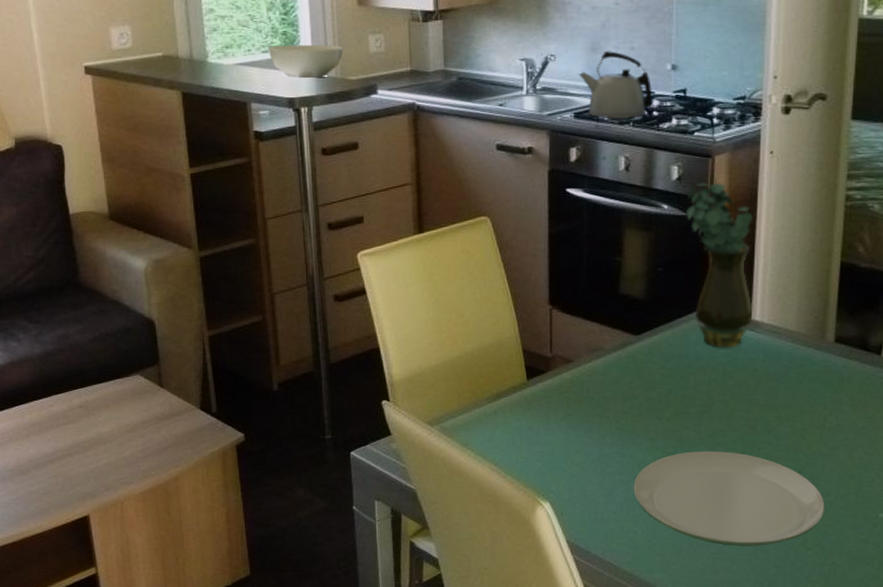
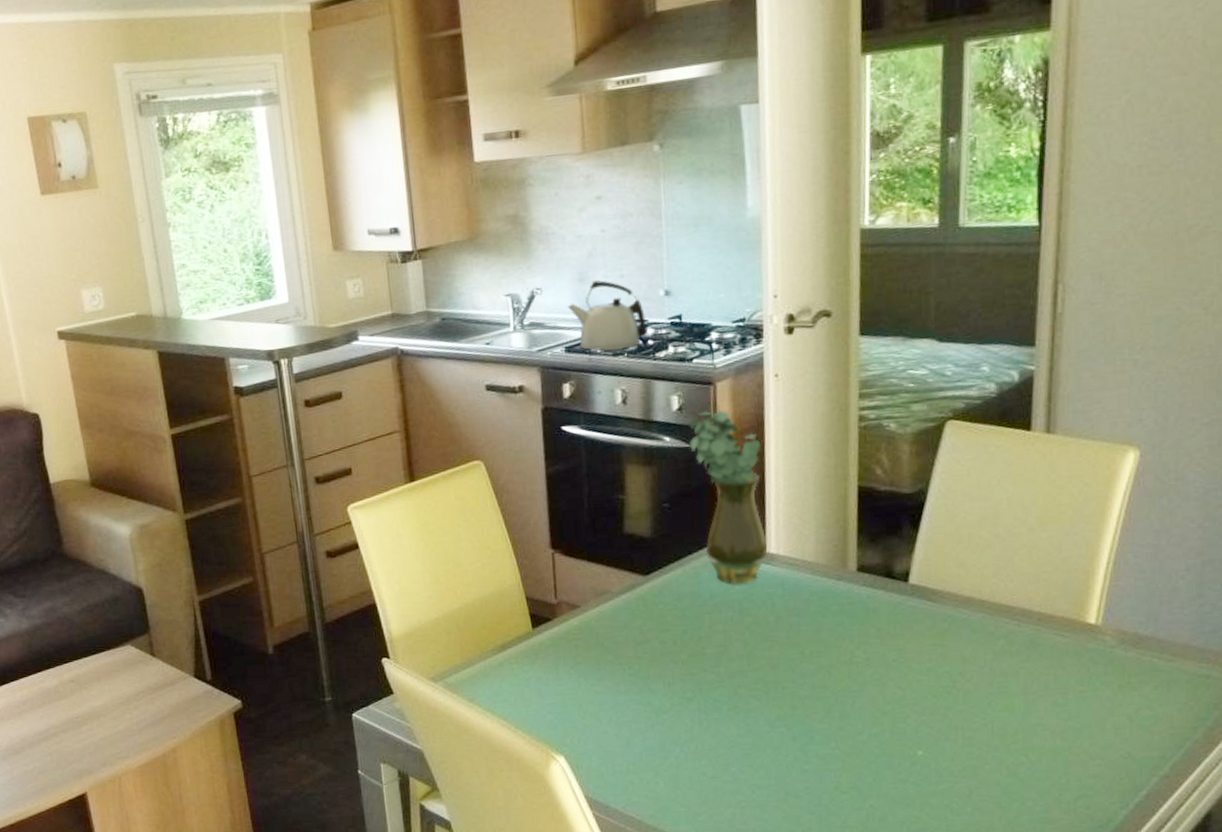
bowl: present [268,44,344,78] -> none [244,293,321,330]
plate: present [633,451,824,546] -> none [651,693,858,793]

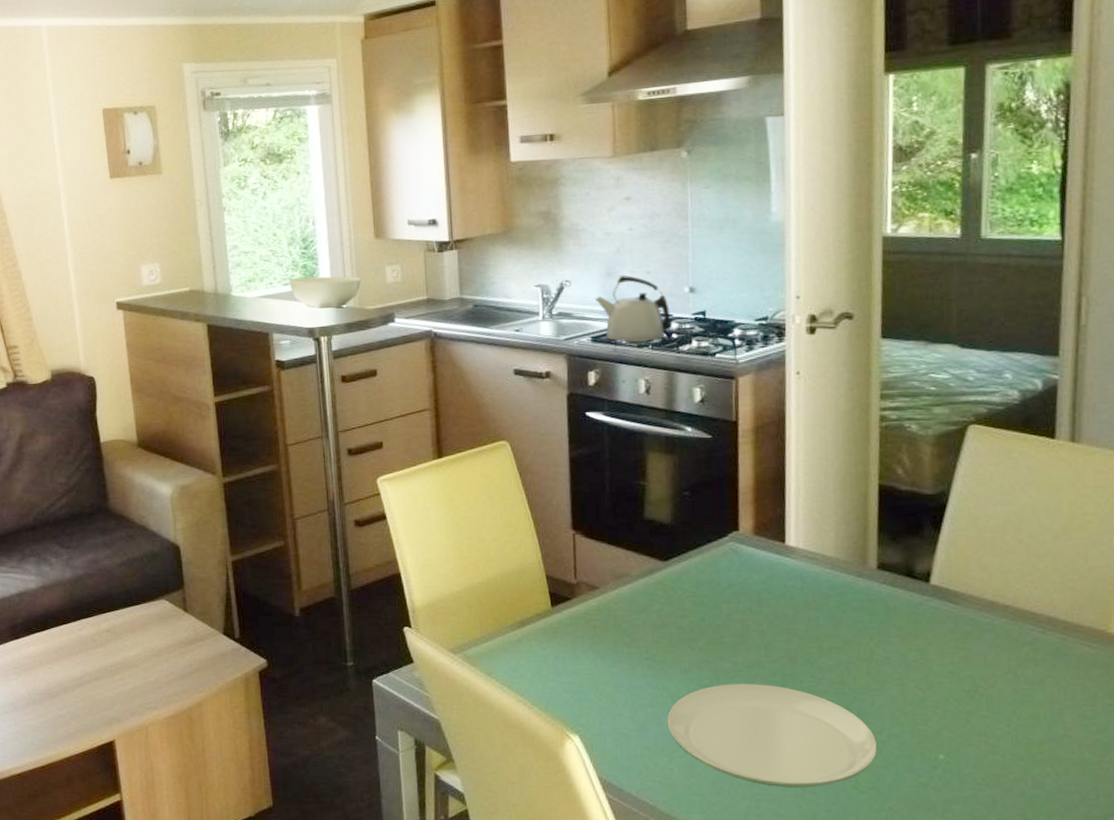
bowl: none [244,293,321,330] -> present [289,276,362,309]
plate: none [651,693,858,793] -> present [667,684,877,788]
vase: present [689,405,768,584] -> none [710,398,787,575]

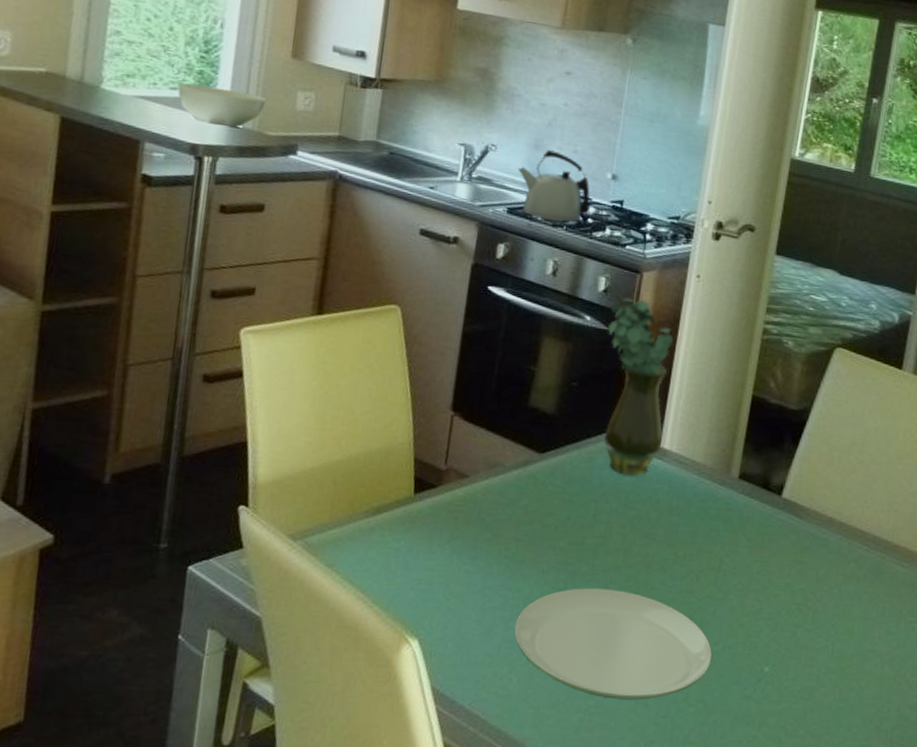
vase: none [710,398,787,575] -> present [603,291,674,476]

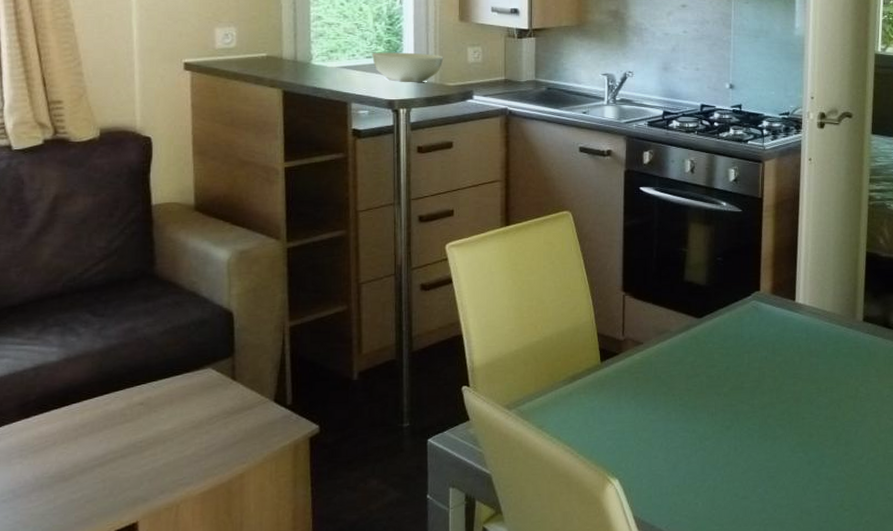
plate: present [514,588,712,700] -> none [695,422,858,512]
kettle: present [518,150,590,224] -> none [653,71,714,130]
vase: present [603,291,674,476] -> none [740,179,797,328]

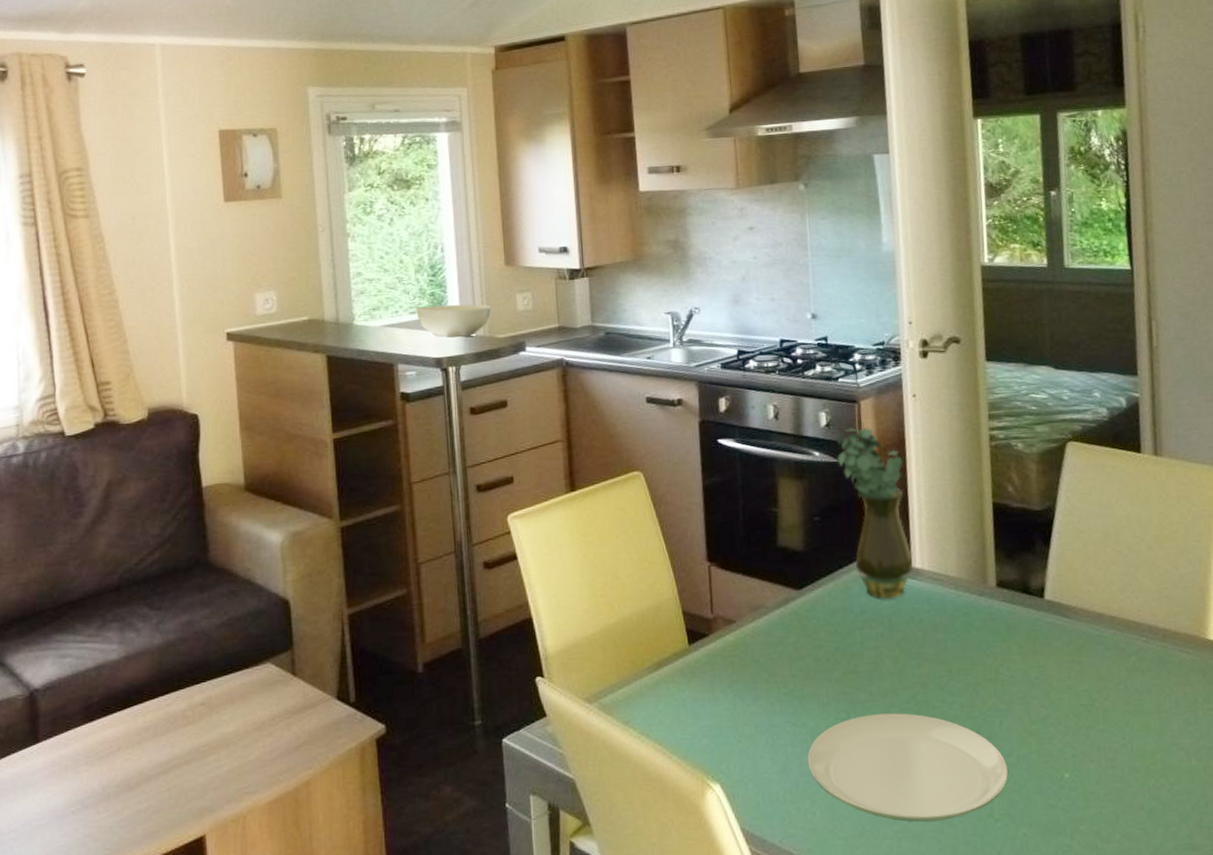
plate: none [695,422,858,512] -> present [807,713,1008,822]
vase: none [740,179,797,328] -> present [837,422,913,599]

